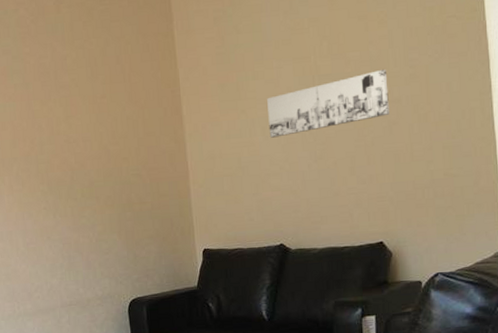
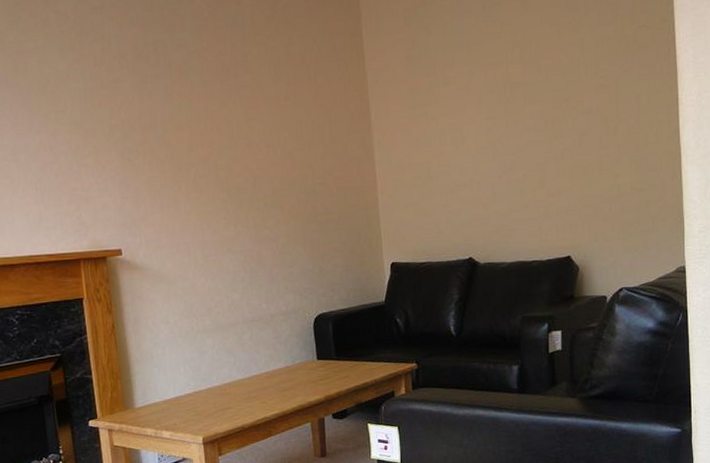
wall art: present [267,69,389,138] -> none [458,78,579,147]

